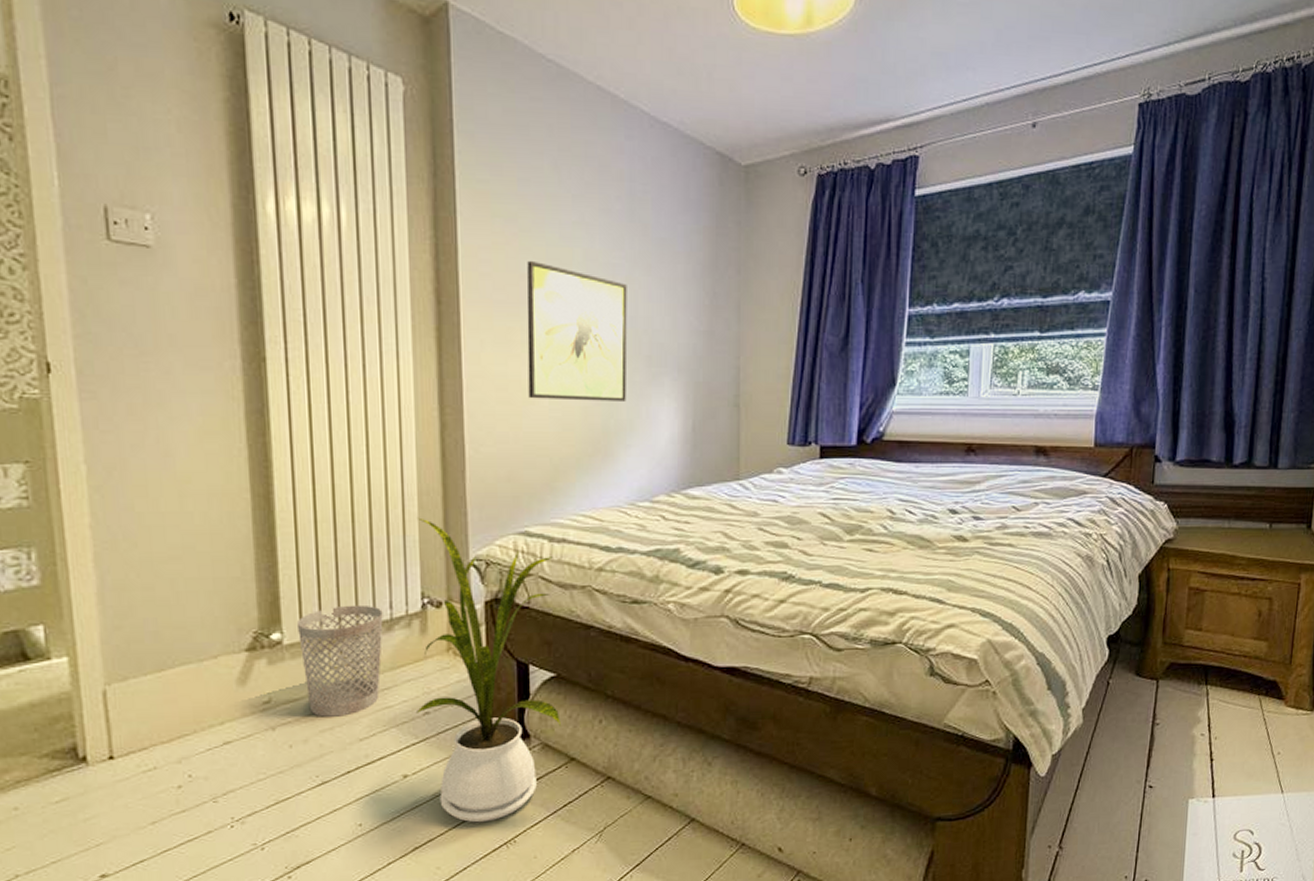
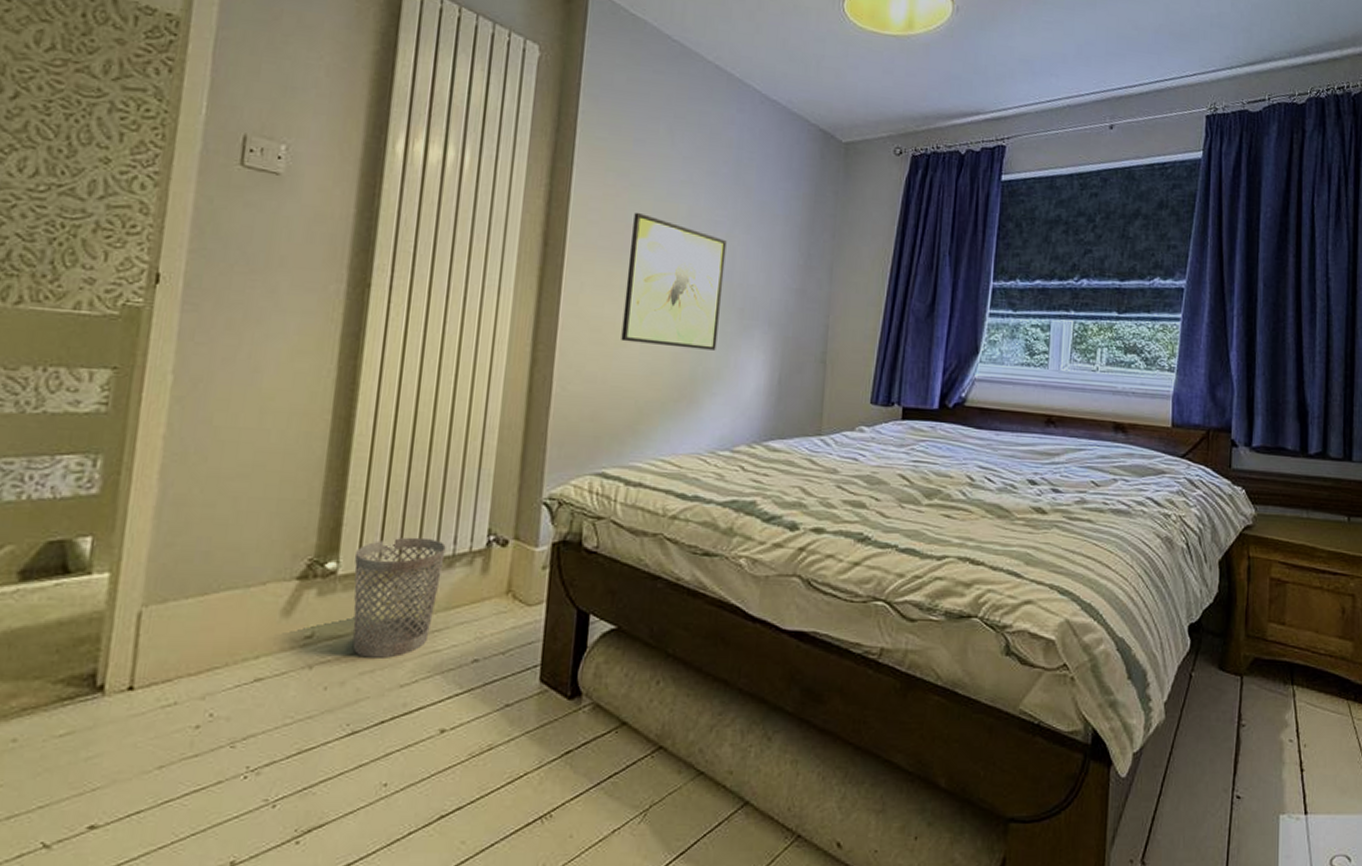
house plant: present [415,517,562,823] -> none [463,451,629,791]

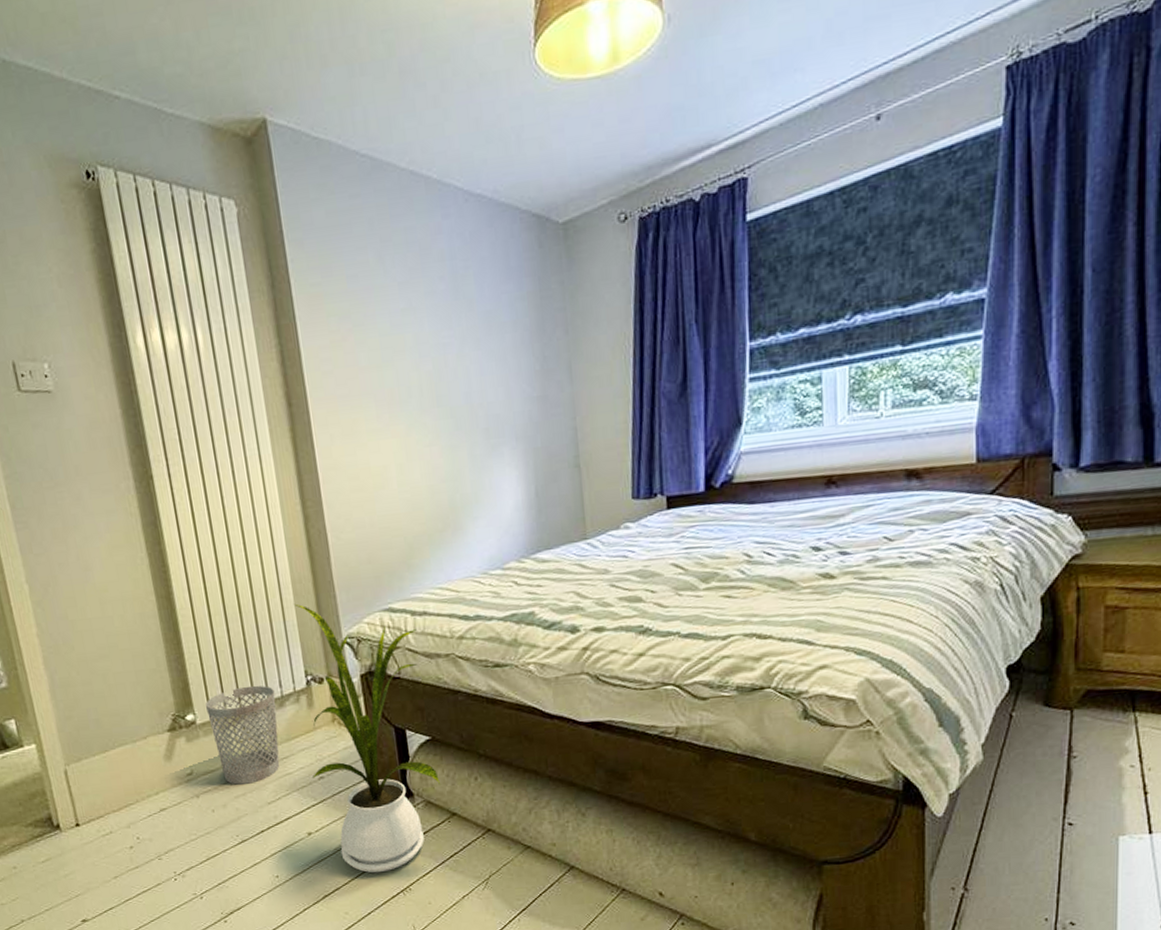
house plant: none [463,451,629,791] -> present [293,603,441,873]
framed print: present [621,212,727,351] -> none [364,352,469,484]

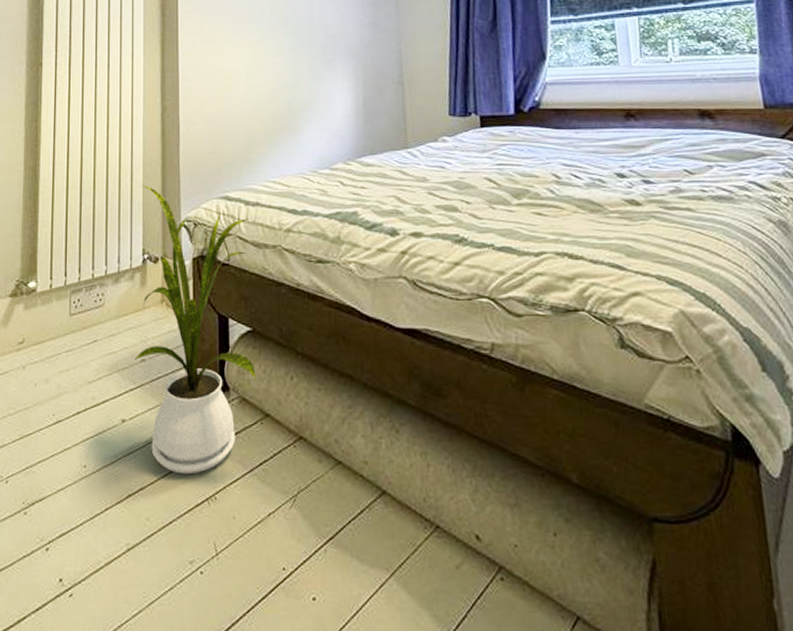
wastebasket: present [206,685,280,785] -> none [48,259,112,359]

